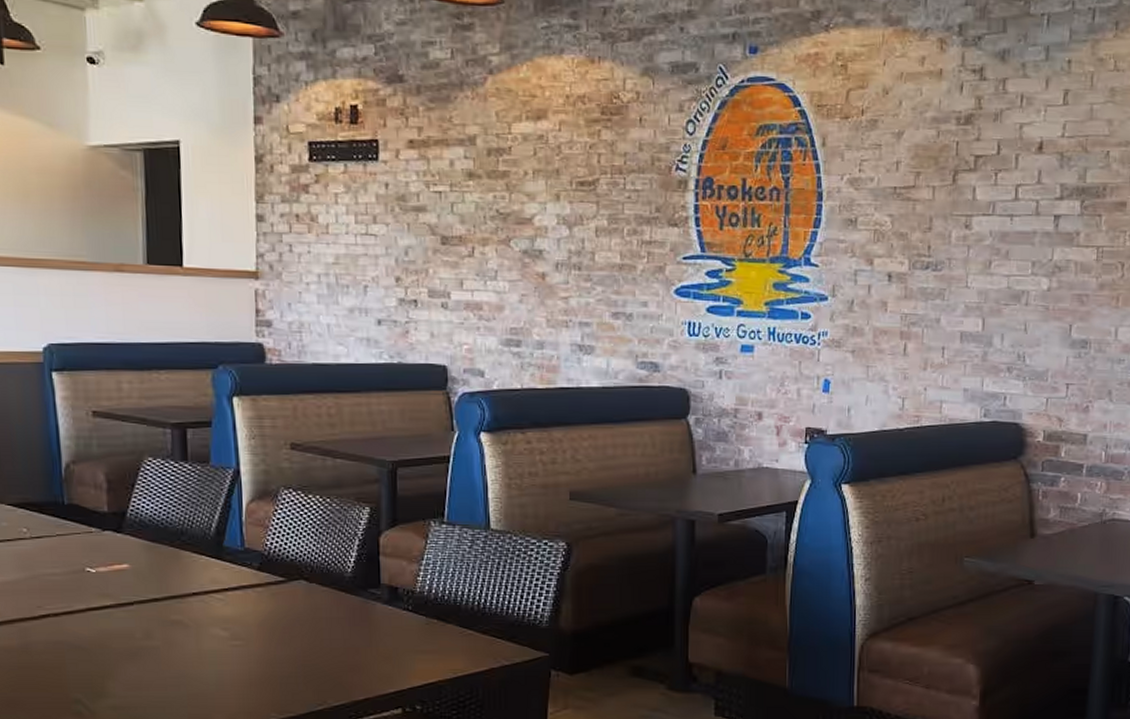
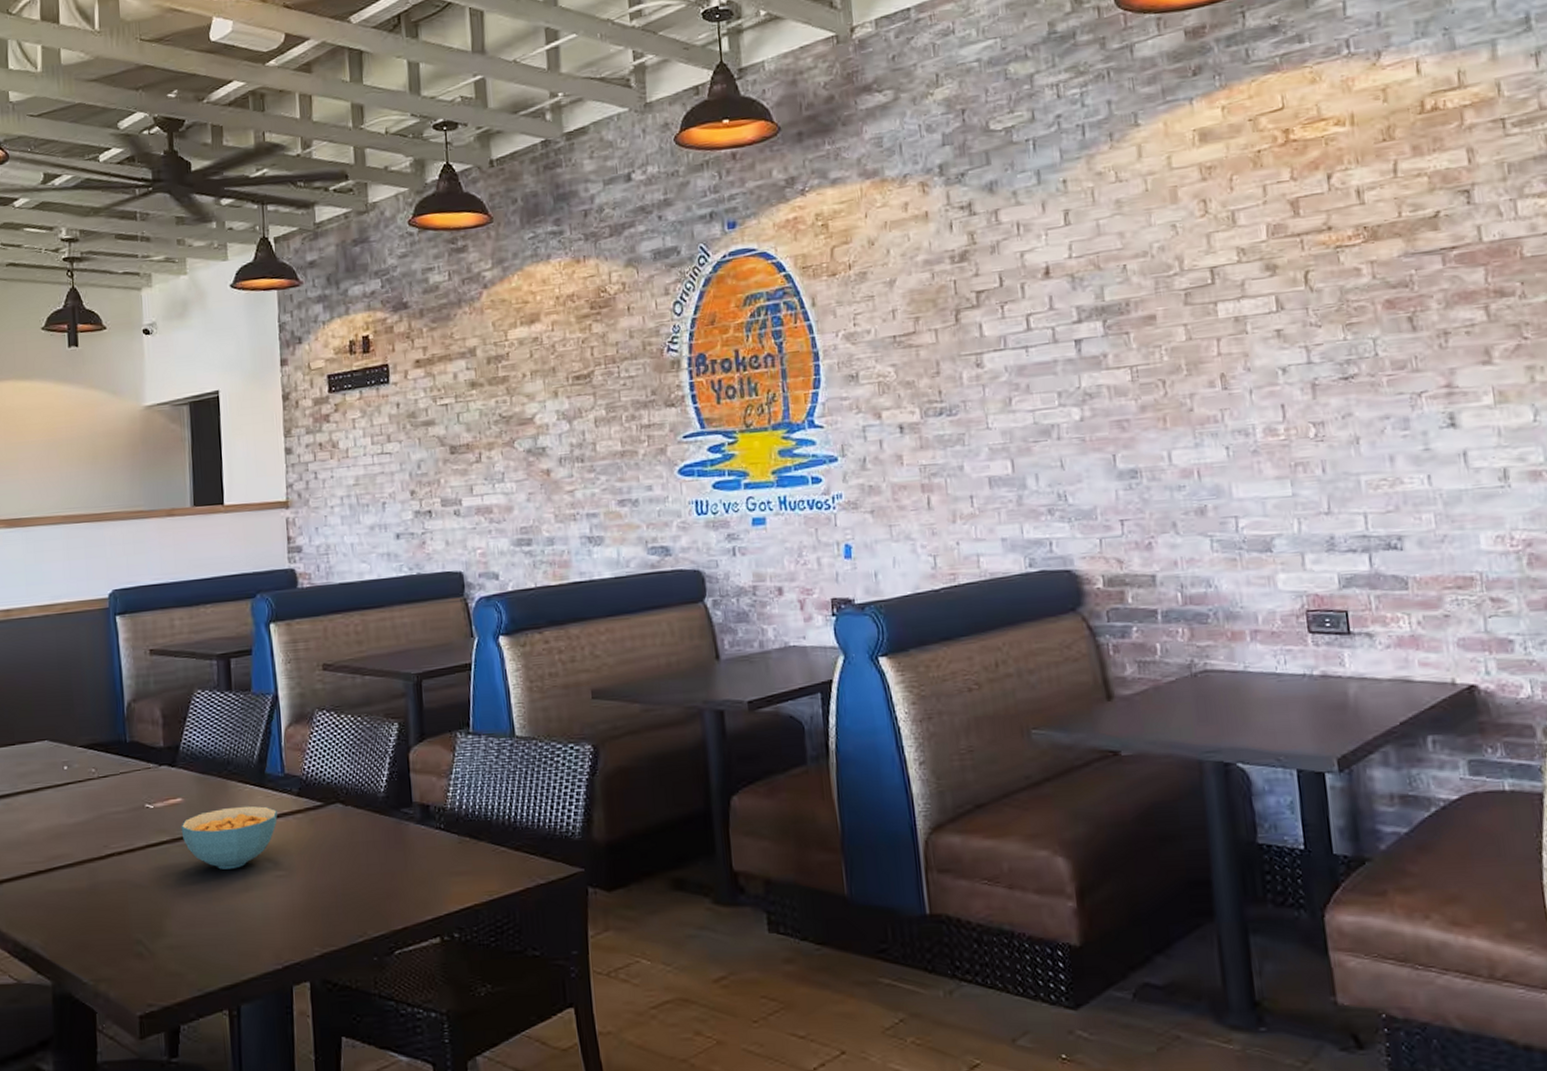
cereal bowl: none [127,576,235,636] -> present [181,805,278,870]

